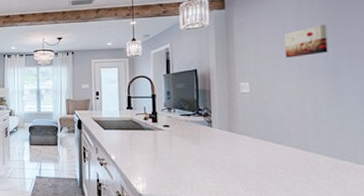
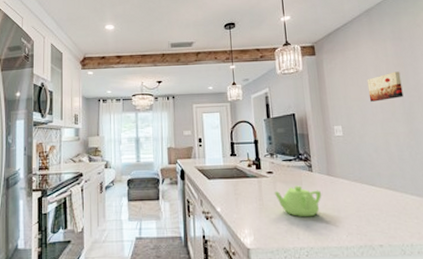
teapot: none [169,140,221,170] -> present [274,186,322,217]

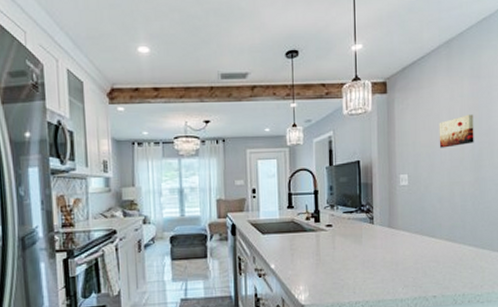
teapot: present [274,186,322,217] -> none [332,239,382,271]

